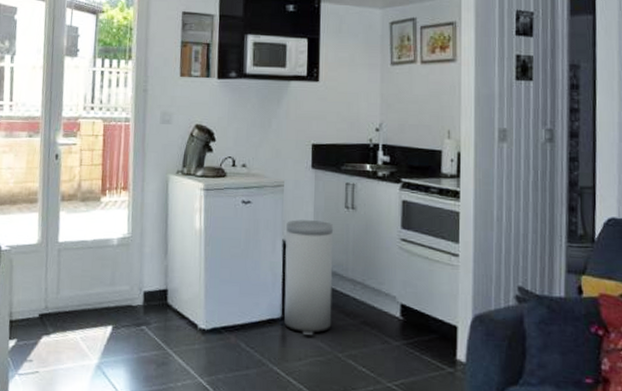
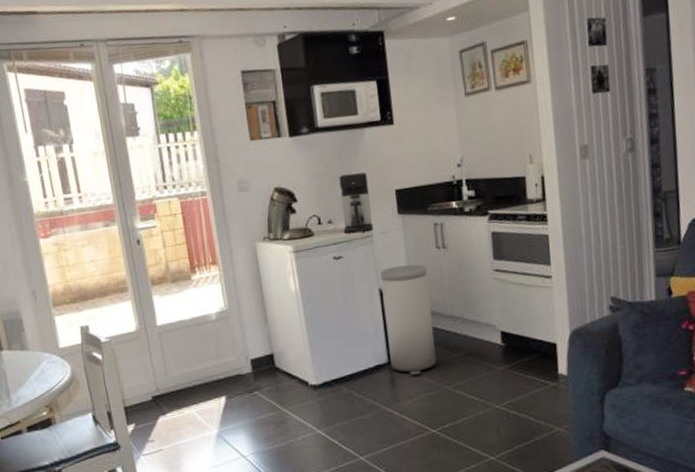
coffee maker: none [256,122,286,182] -> present [339,172,374,235]

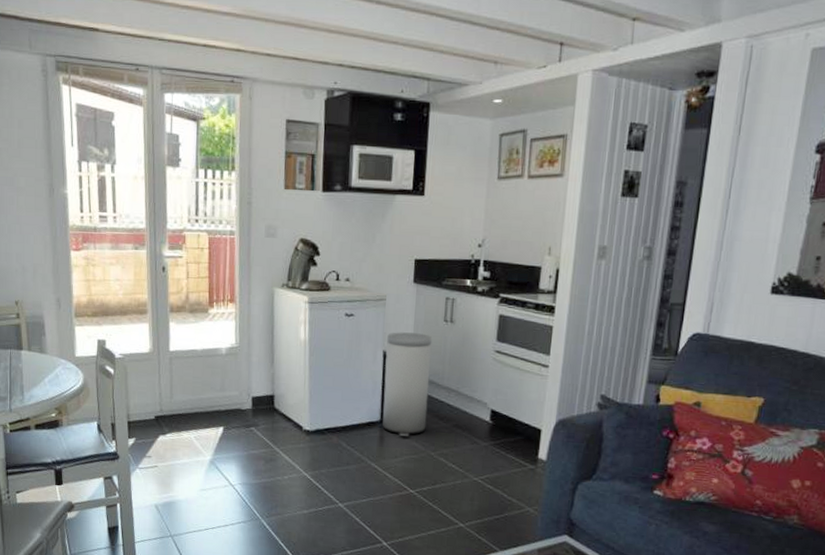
coffee maker: present [339,172,374,235] -> none [359,237,390,296]

